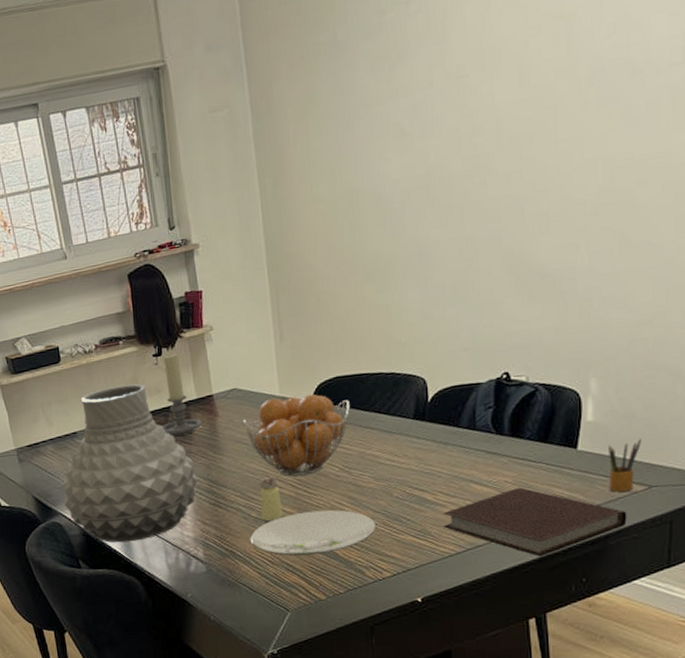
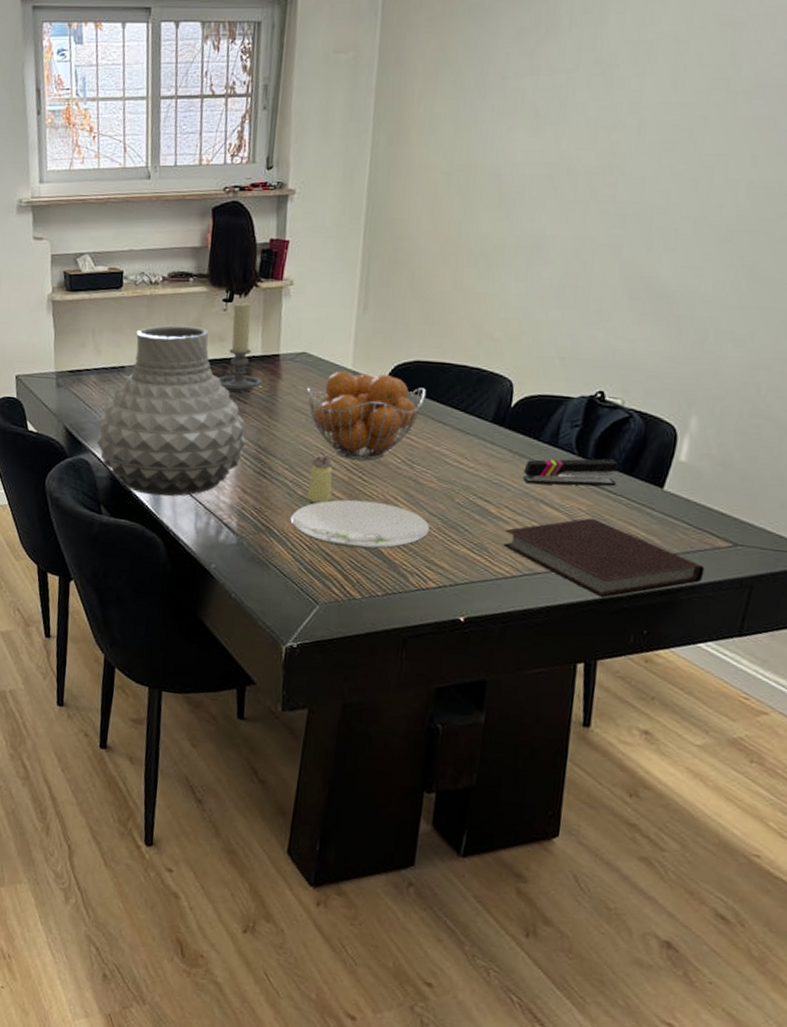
stapler: none [450,431,535,468] -> present [523,458,619,487]
pencil box: present [609,438,641,492] -> none [690,490,735,545]

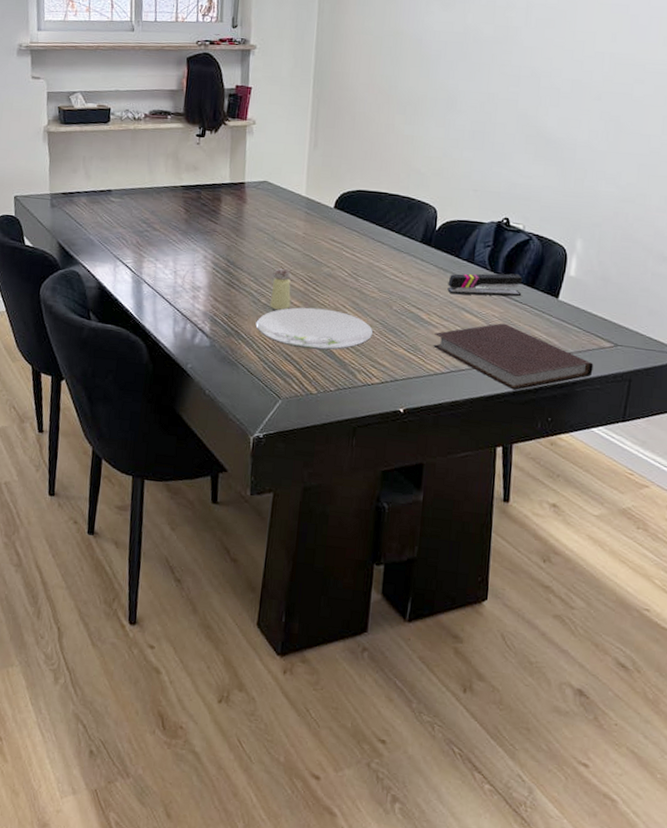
vase: present [96,325,247,497] -> none [86,155,217,304]
candle holder: present [218,301,263,392] -> none [193,137,231,214]
fruit basket: present [306,370,426,461] -> none [268,197,367,274]

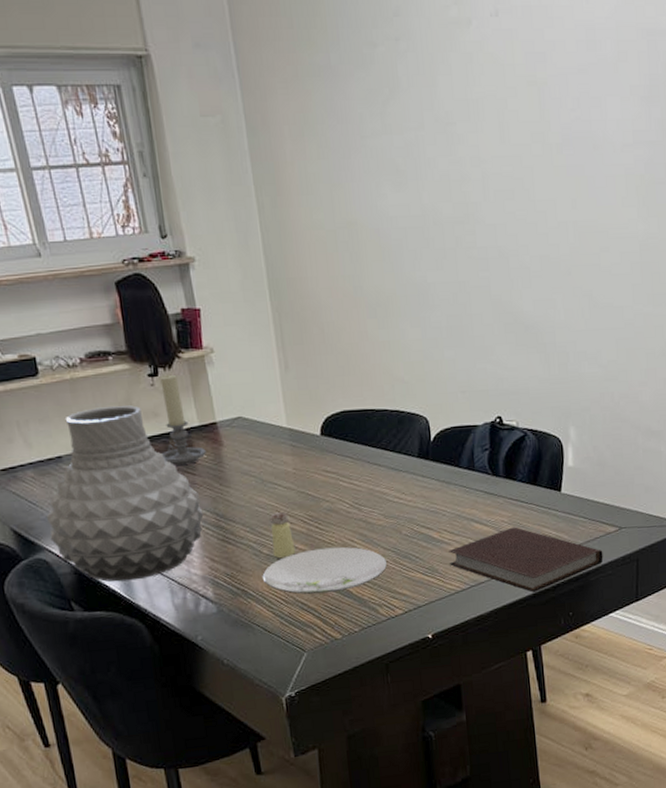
vase: none [86,155,217,304] -> present [46,405,204,582]
candle holder: none [193,137,231,214] -> present [160,374,206,465]
stapler: present [447,273,523,297] -> none [452,474,526,507]

